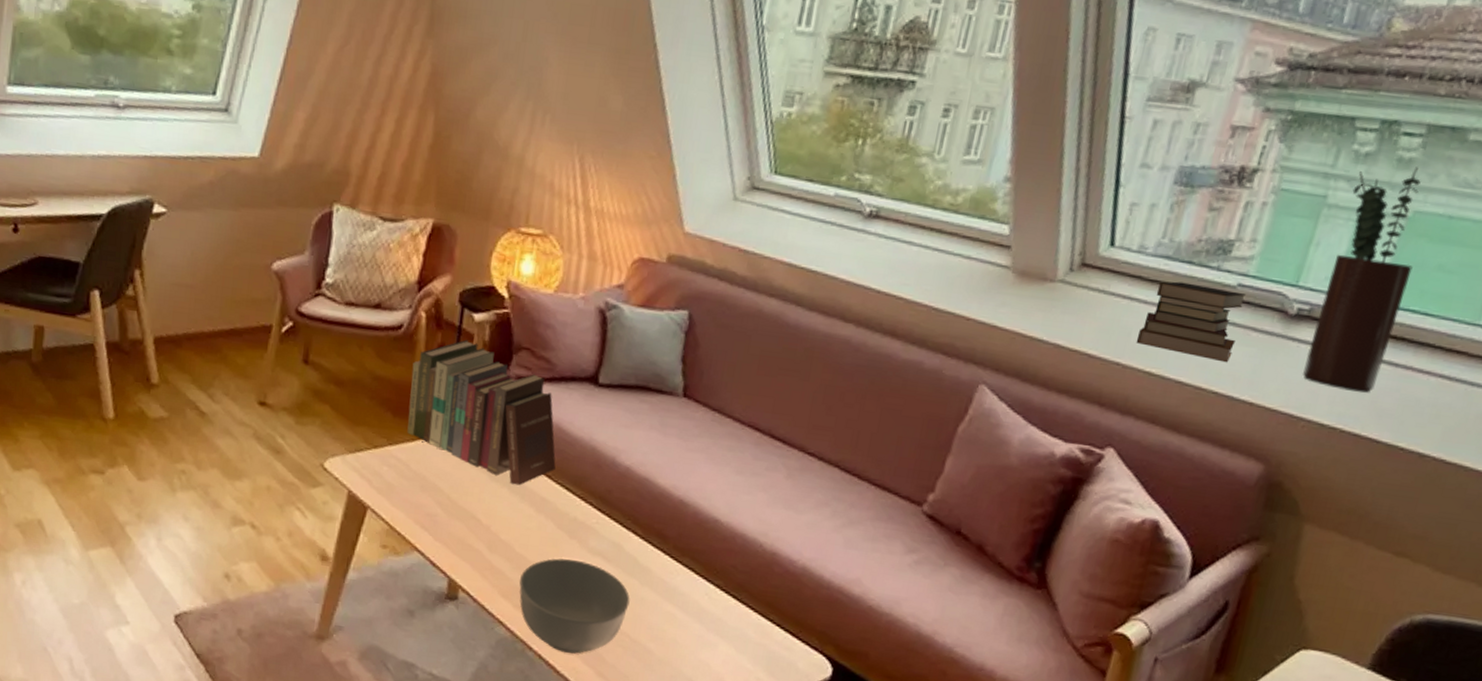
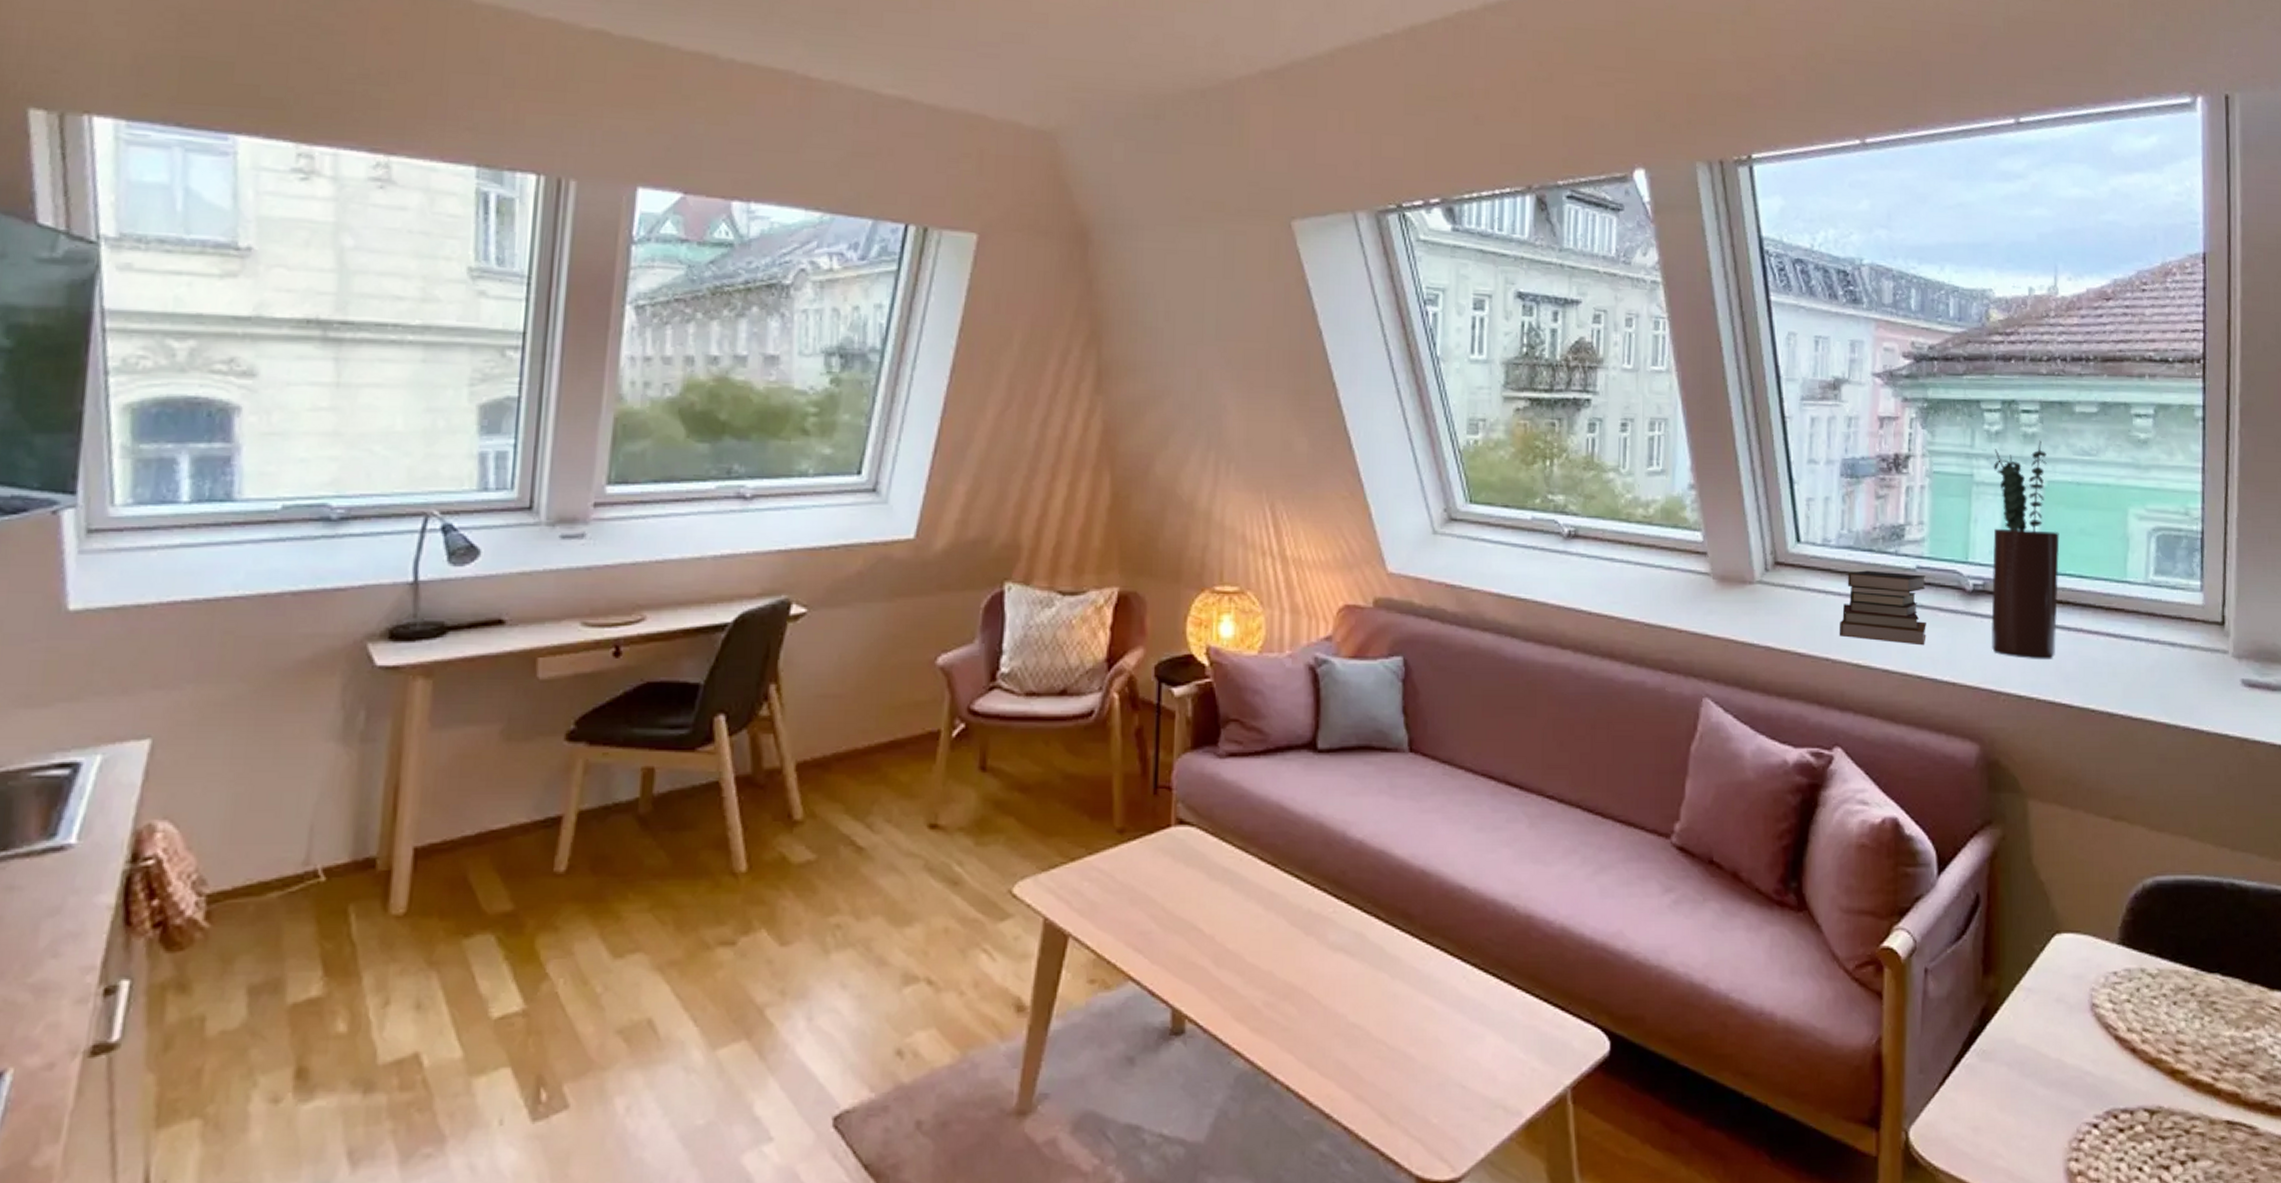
books: present [407,339,556,486] -> none [1108,718,1281,881]
bowl: present [519,558,630,654] -> none [1254,960,1382,1077]

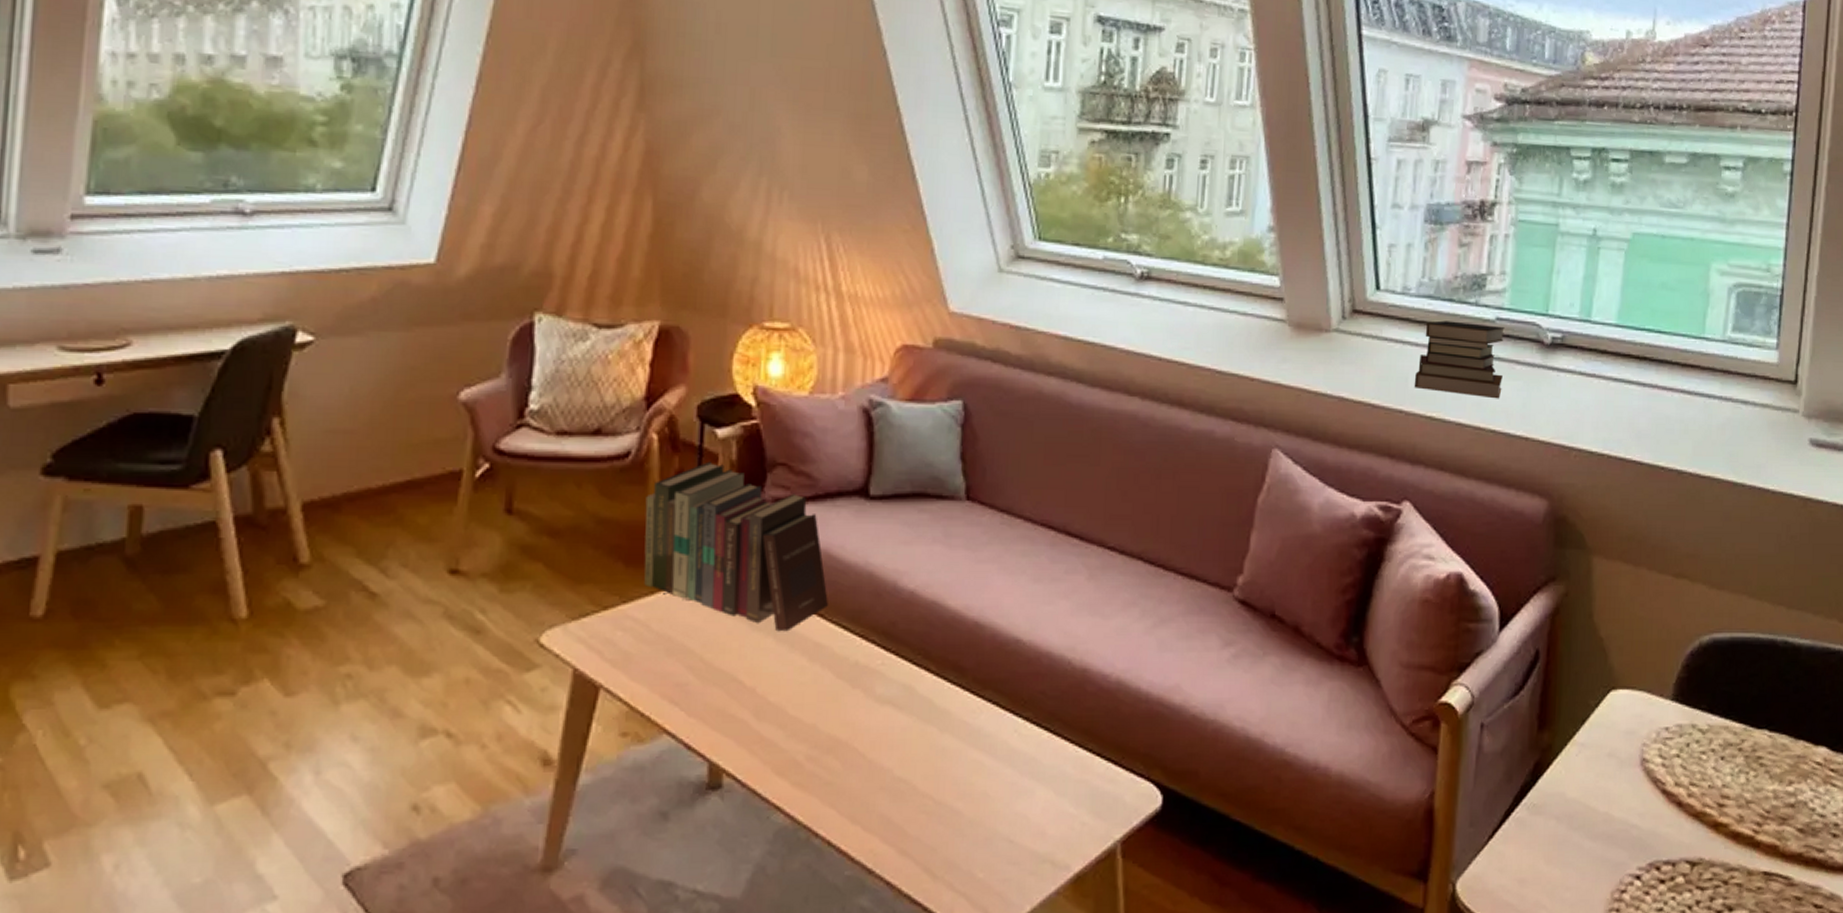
books: none [1108,718,1281,881] -> present [644,461,828,632]
vase: present [1991,440,2060,661] -> none [1565,190,1641,417]

